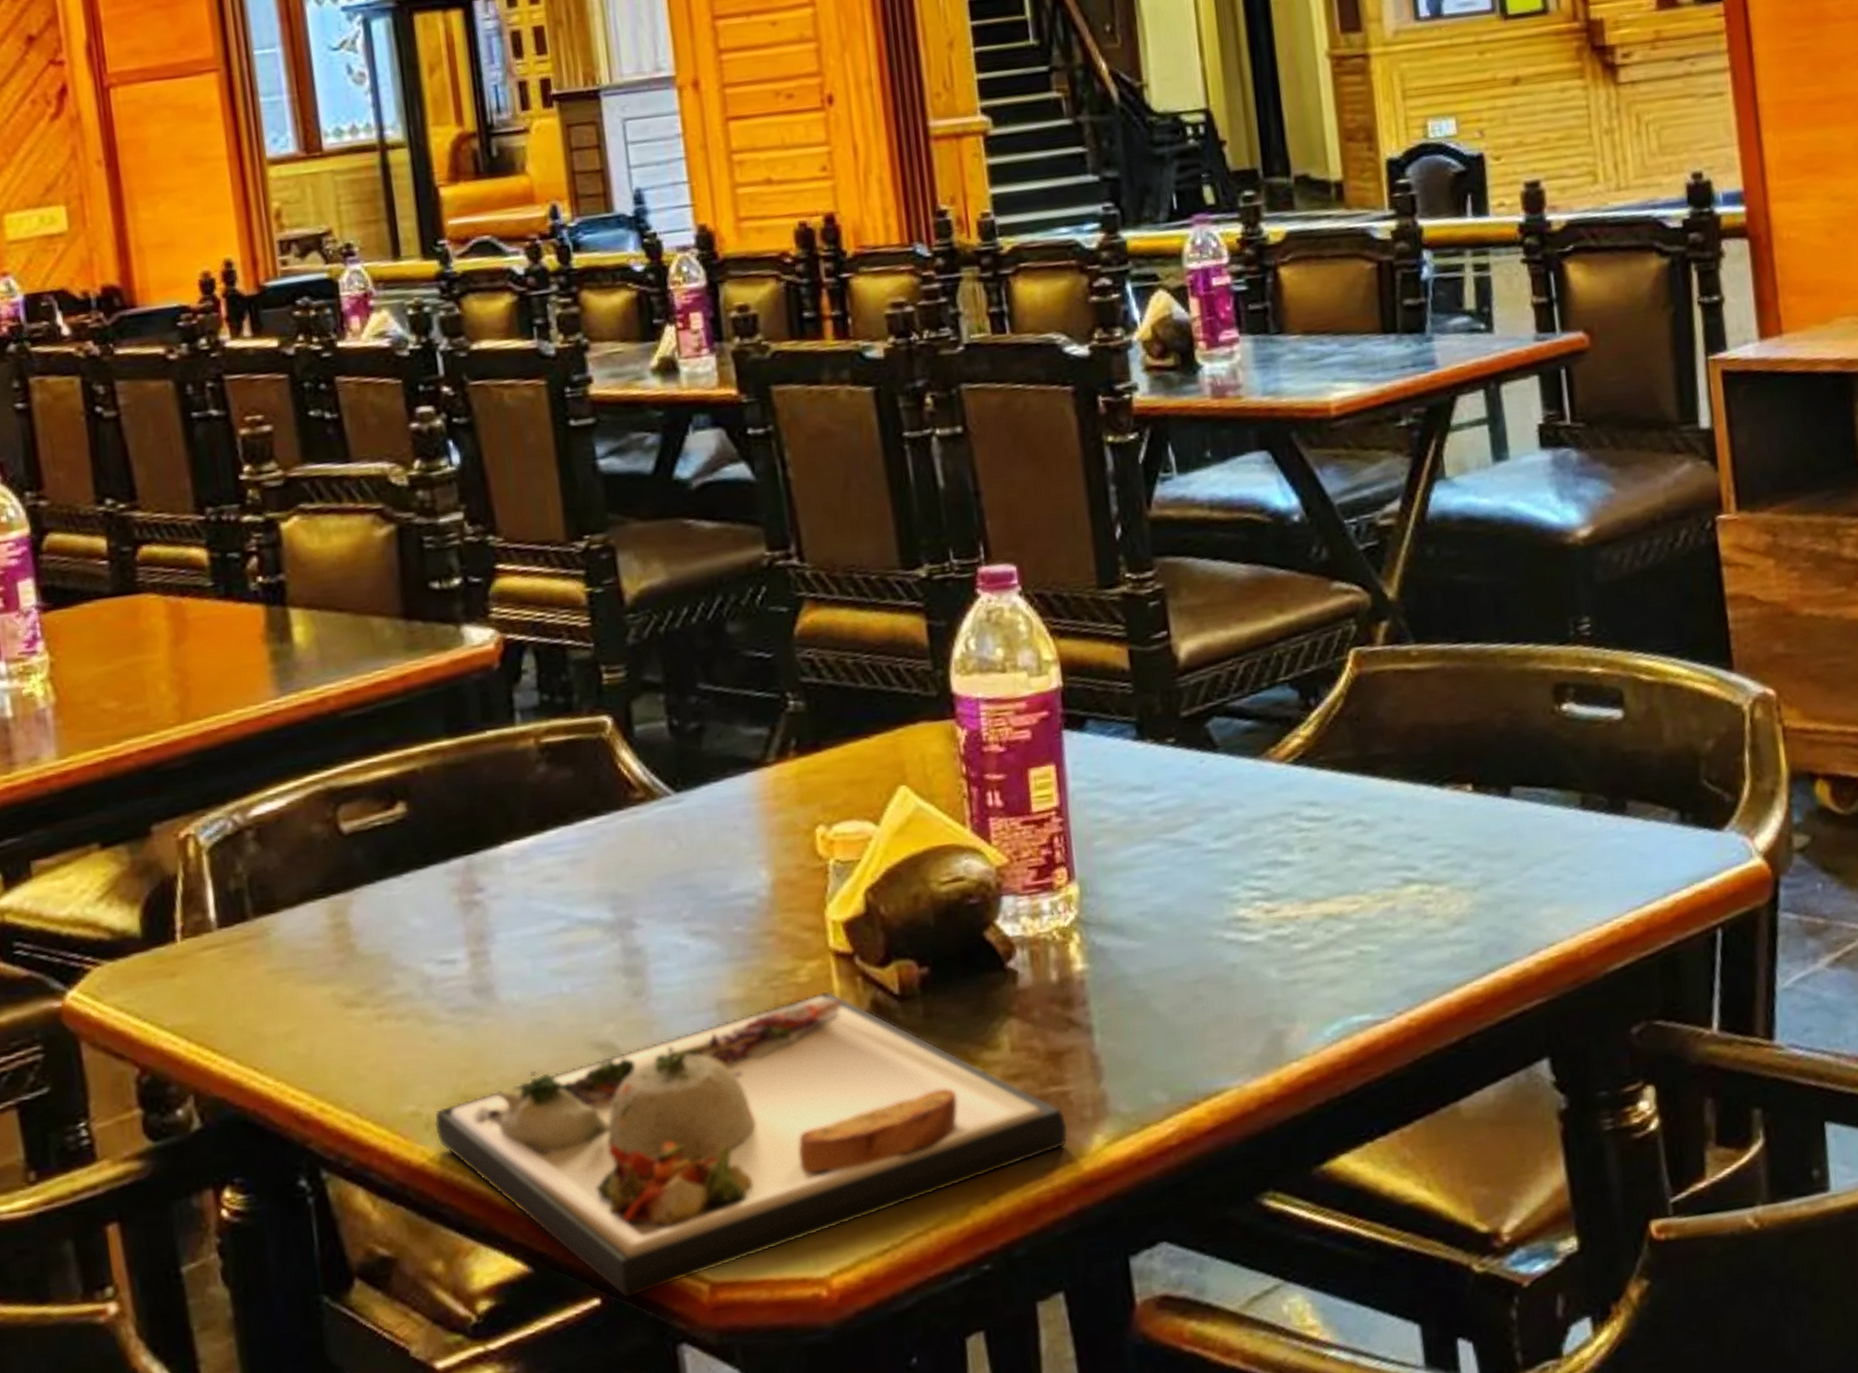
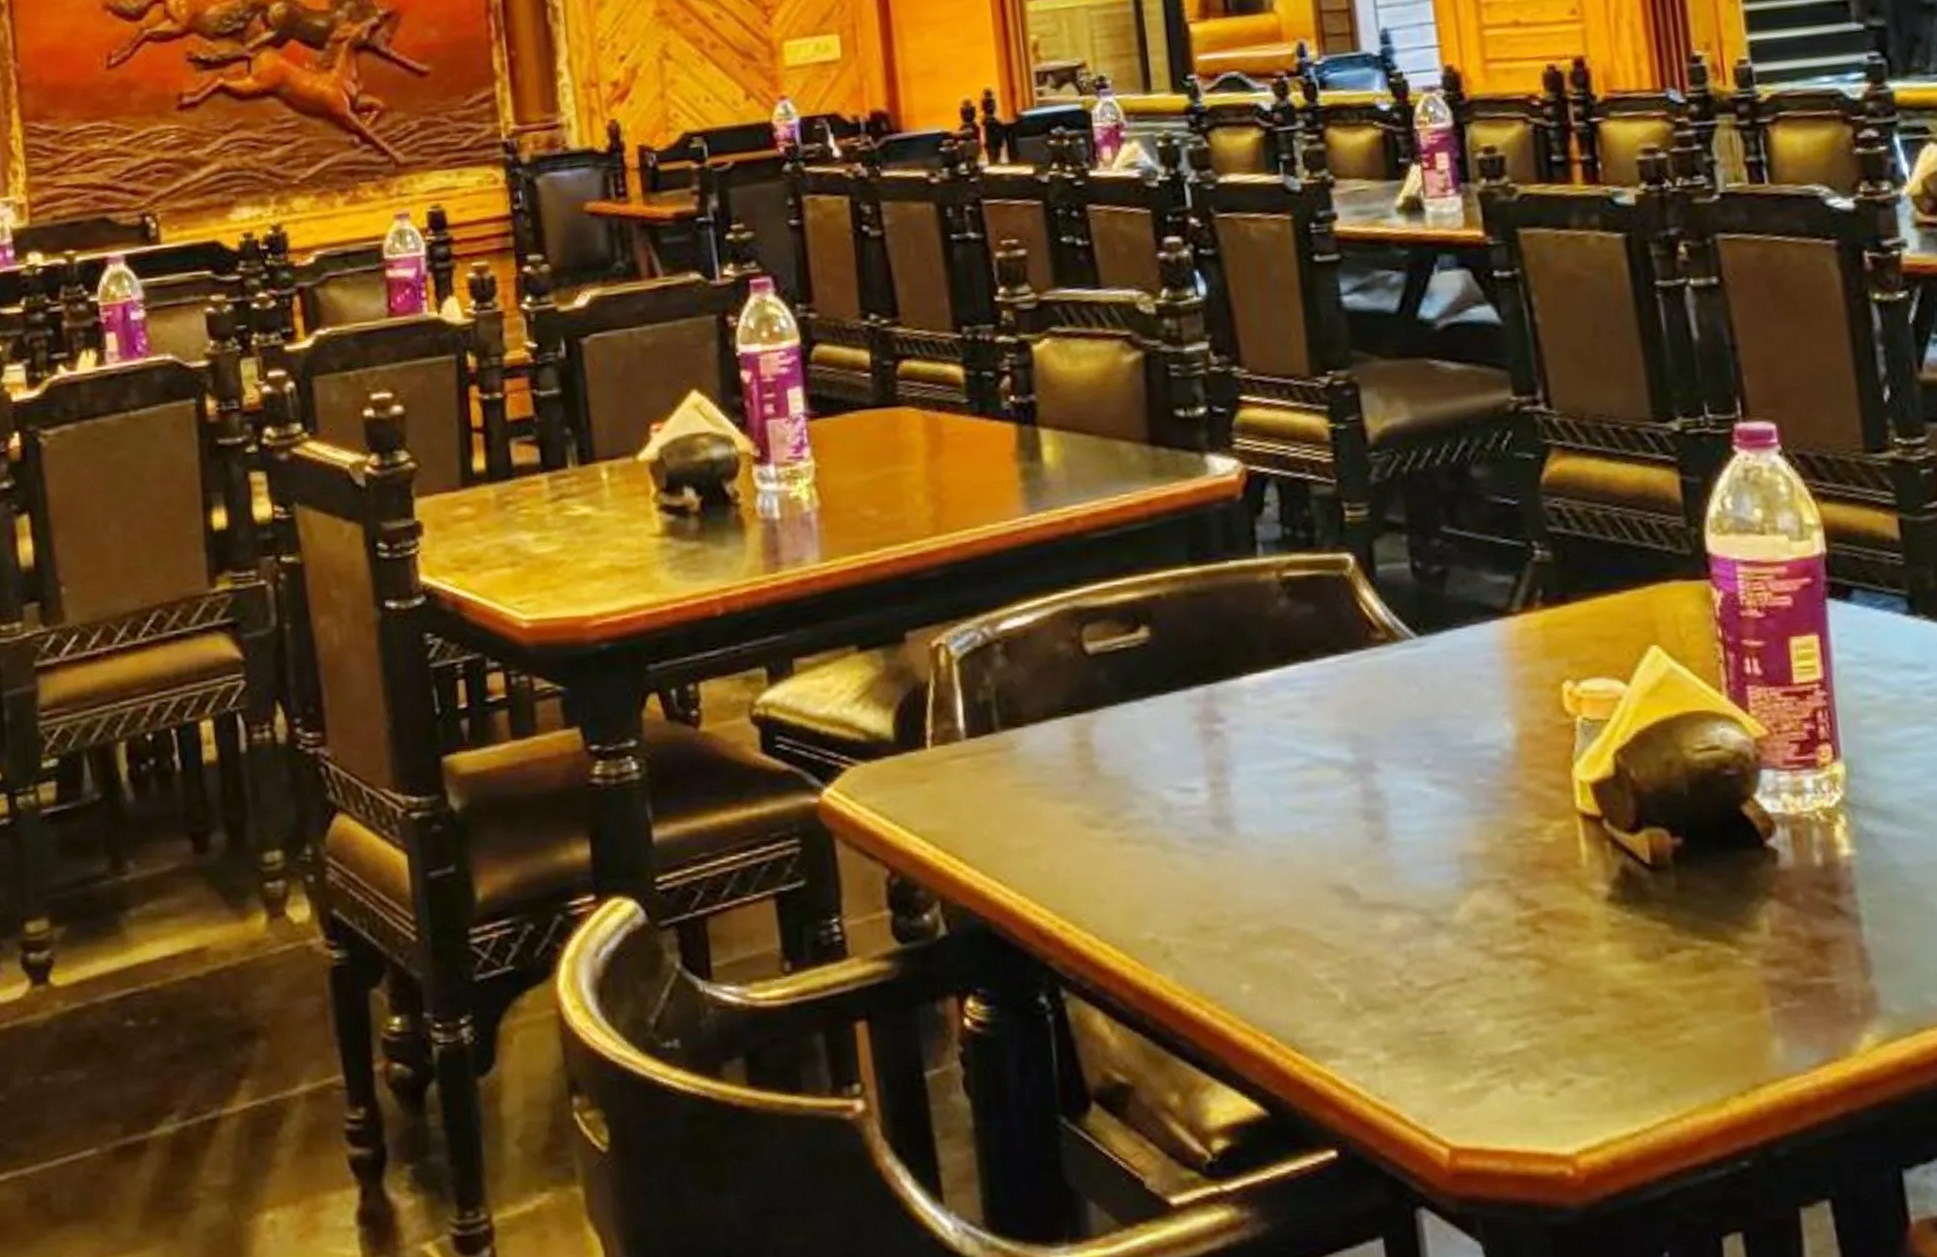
dinner plate: present [434,991,1068,1299] -> none [1172,853,1834,1155]

